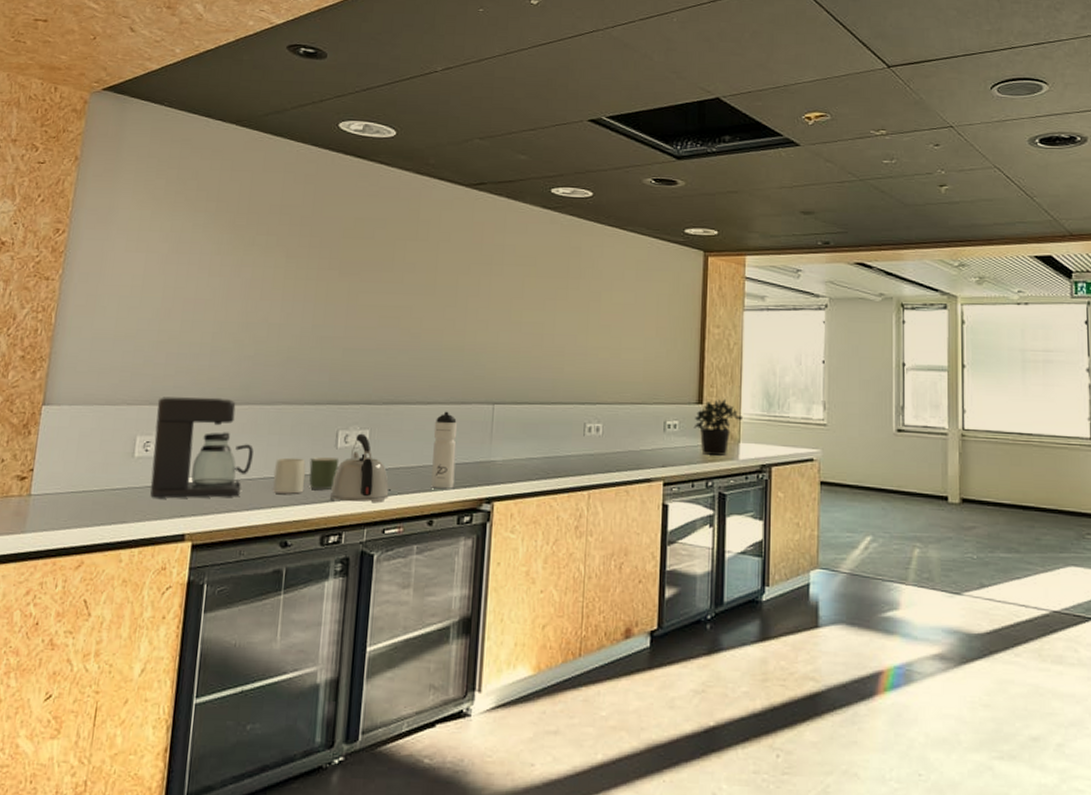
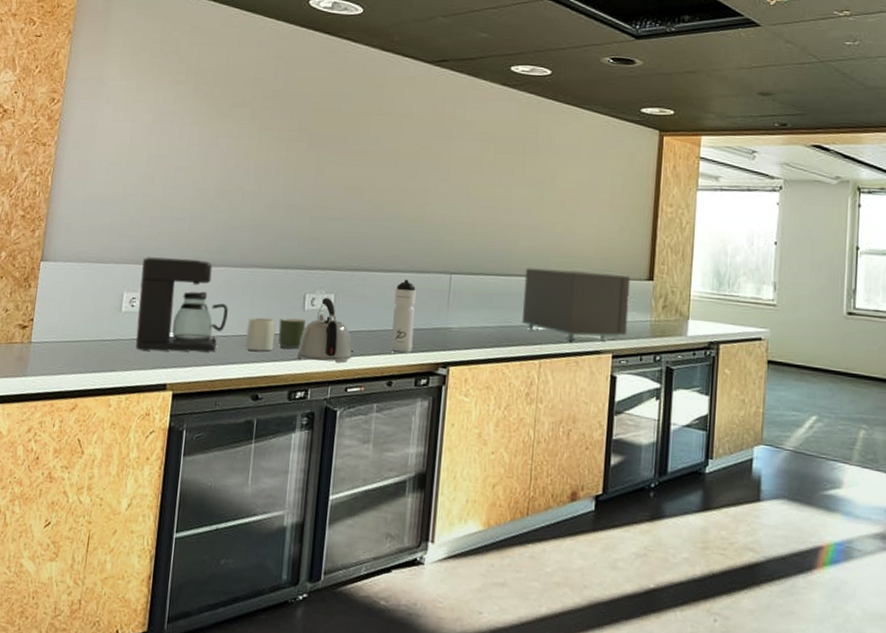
microwave: none [568,395,680,469] -> present [521,267,631,341]
potted plant: present [693,398,744,456] -> none [643,275,694,332]

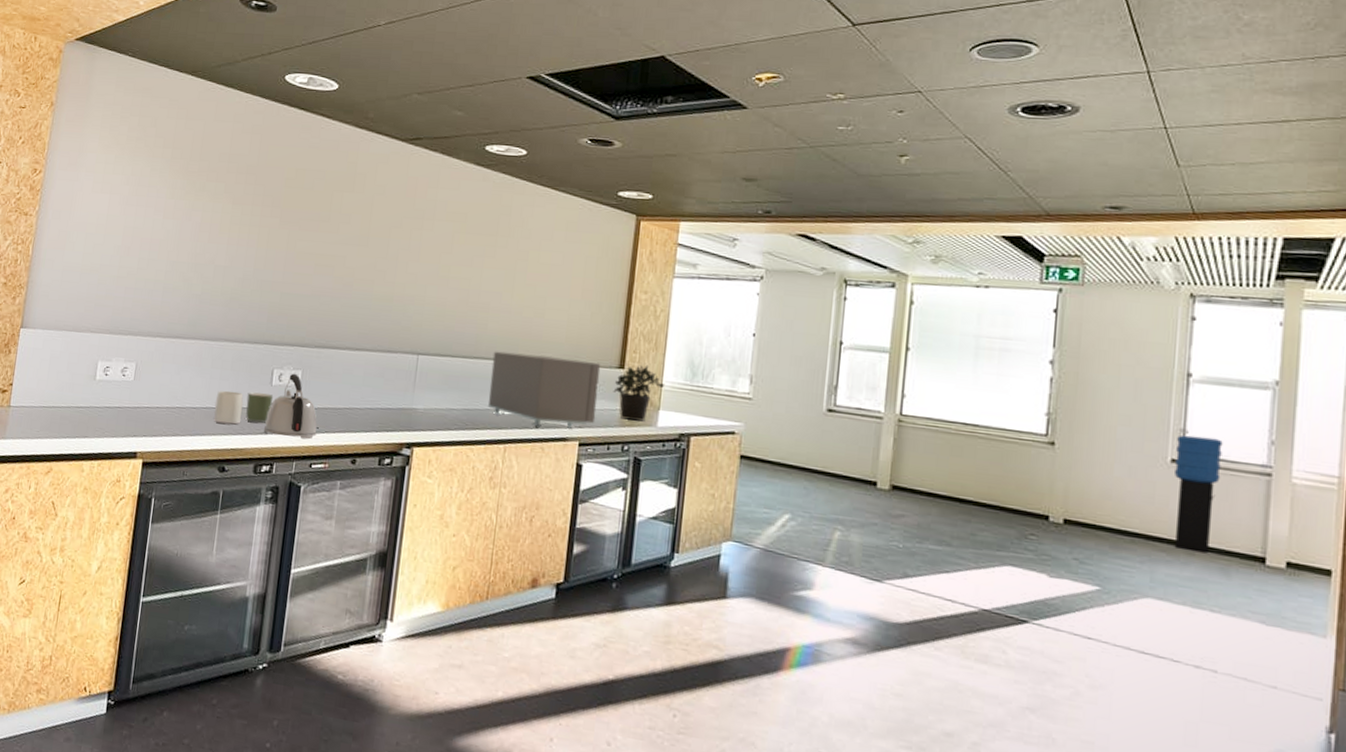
coffee maker: present [135,257,228,352] -> none [108,327,198,423]
water bottle: present [390,279,417,354] -> none [355,358,383,432]
potted plant: none [643,275,694,332] -> present [613,364,665,422]

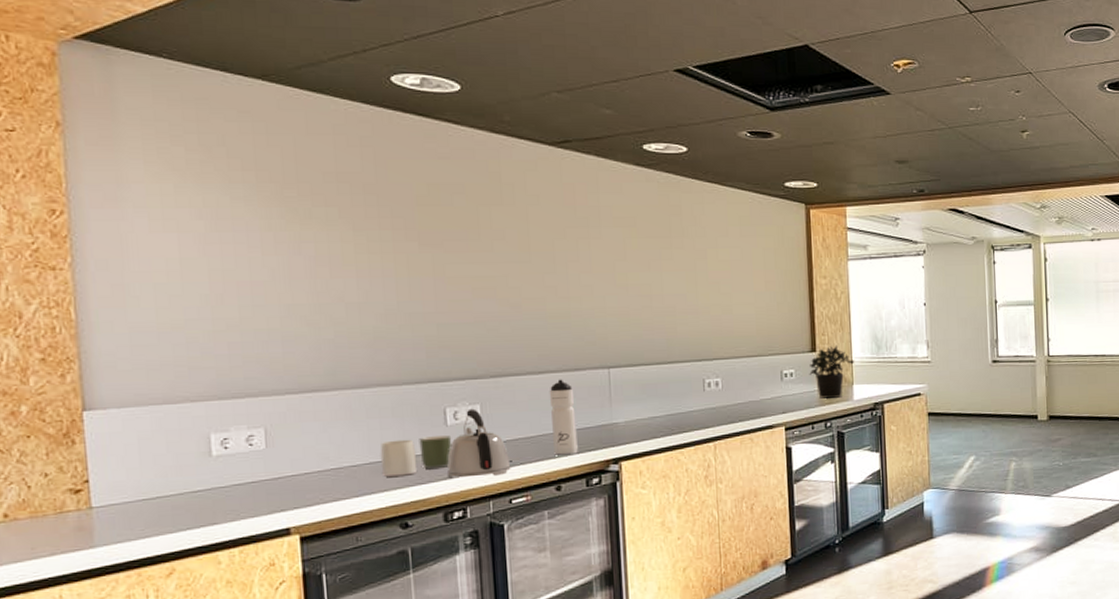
water bottle: none [355,358,383,432] -> present [549,379,578,456]
microwave: present [487,351,601,429] -> none [687,350,797,419]

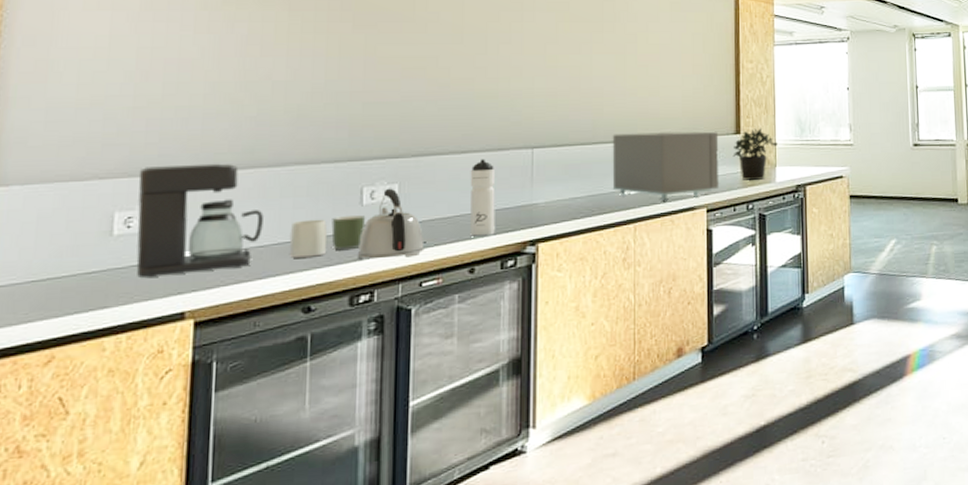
coffee maker: none [228,385,354,497] -> present [136,163,264,279]
microwave: none [687,350,797,419] -> present [612,131,720,200]

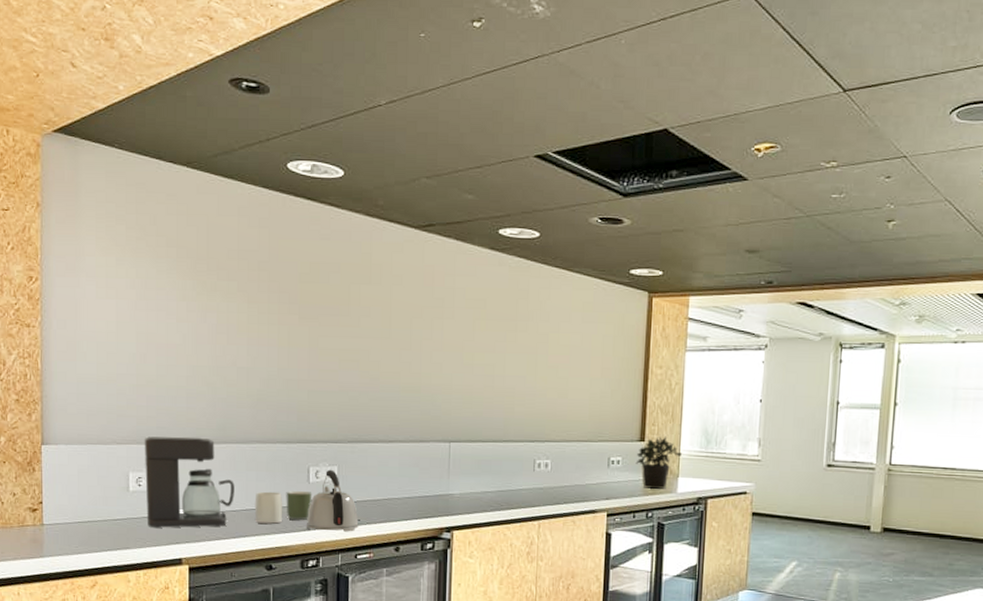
water bottle: present [470,159,496,238] -> none [396,449,418,520]
microwave: present [612,131,720,200] -> none [520,433,623,501]

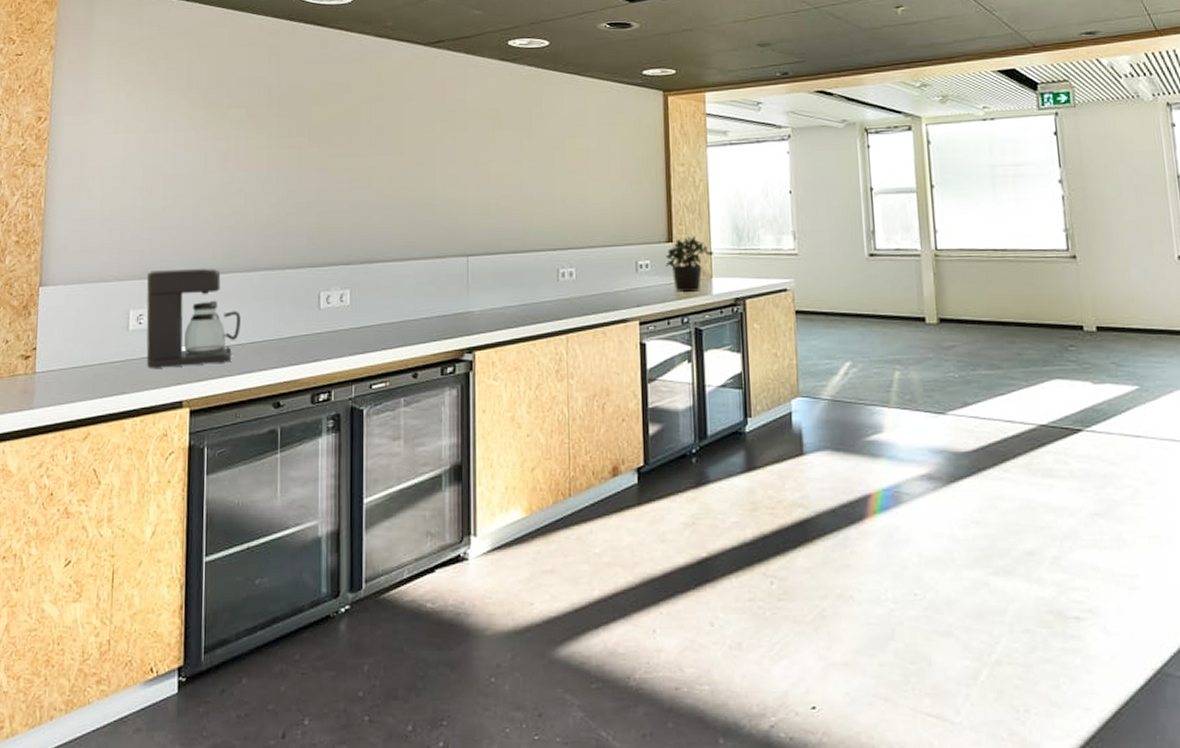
mug: present [254,491,283,524] -> none [261,321,292,356]
mug: present [286,491,312,520] -> none [295,319,323,350]
kettle: present [306,470,359,532] -> none [316,294,373,361]

